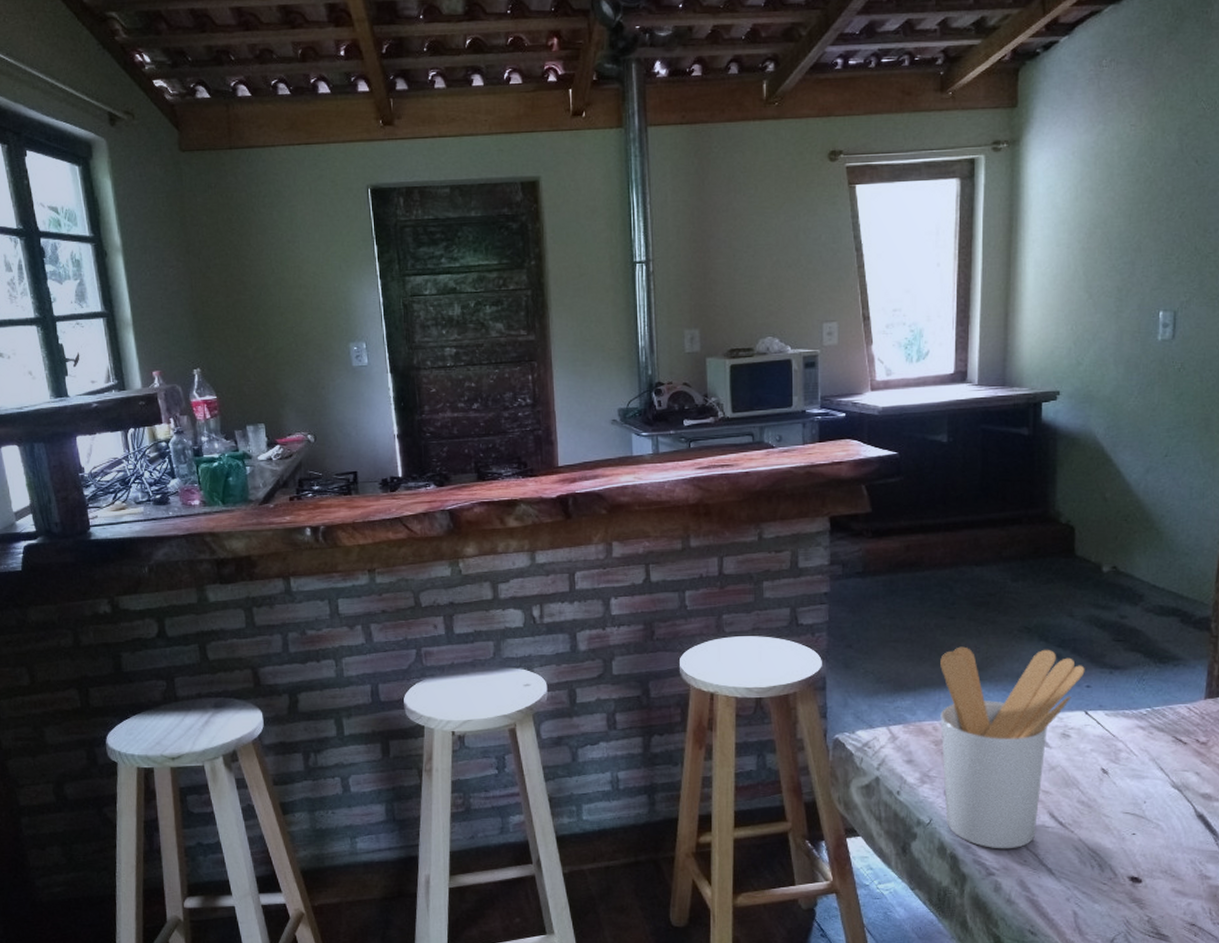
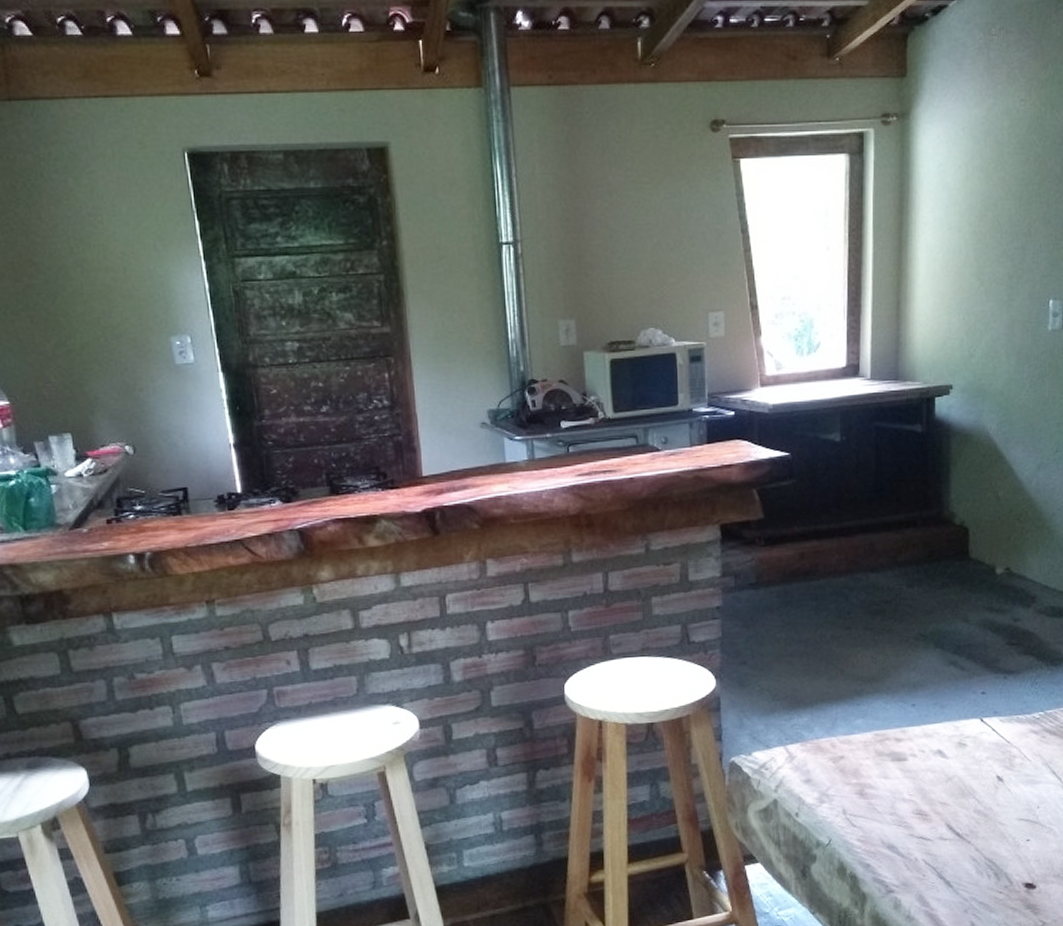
utensil holder: present [940,646,1085,849] -> none [837,656,980,866]

